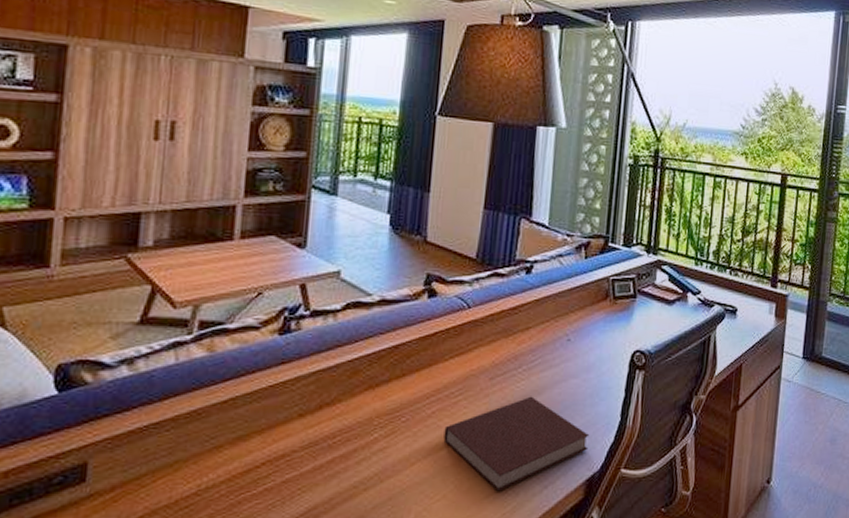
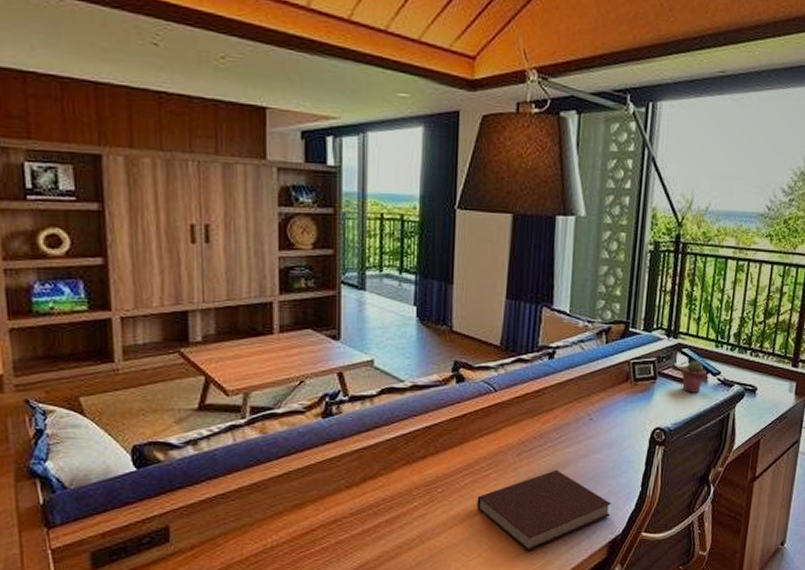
potted succulent: none [661,279,687,313] -> present [681,361,707,393]

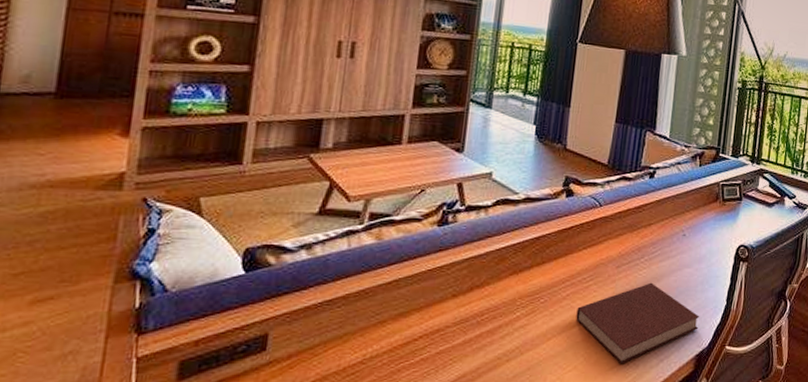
potted succulent: present [681,361,707,393] -> none [762,185,784,214]

